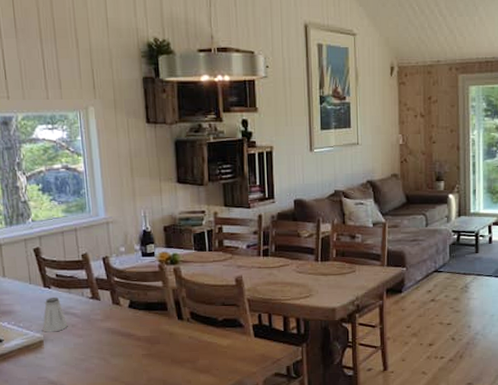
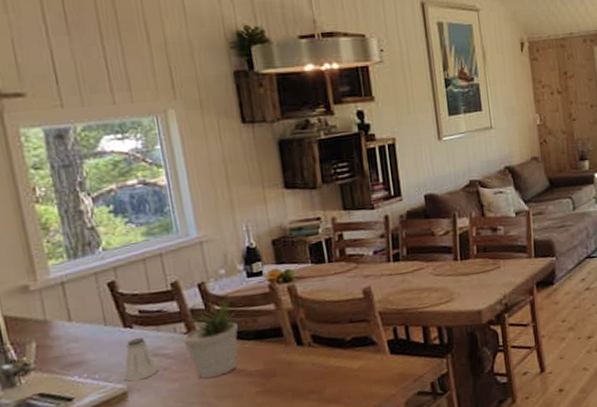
potted plant: none [88,273,134,338] -> present [182,299,239,379]

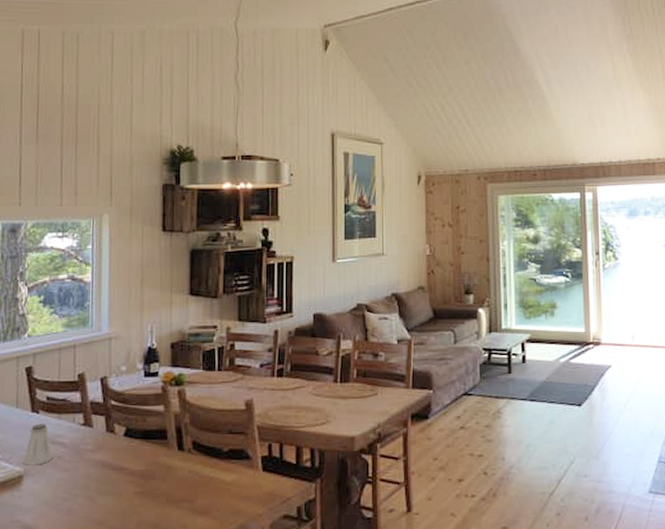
potted plant: present [182,299,239,379] -> none [79,396,131,473]

